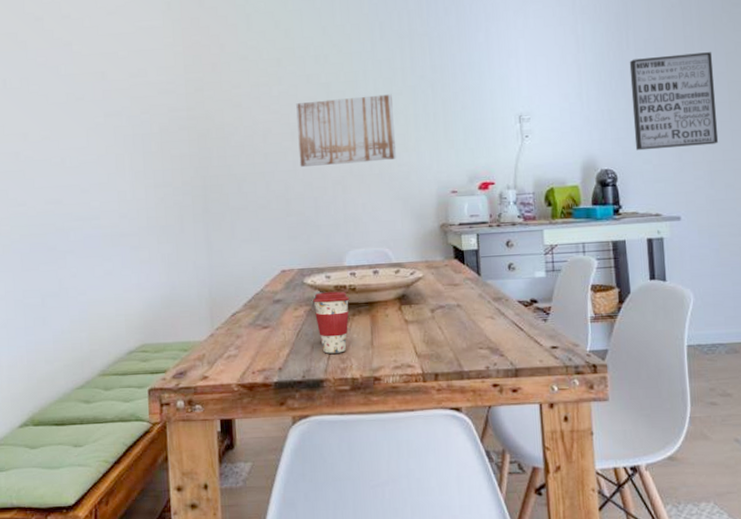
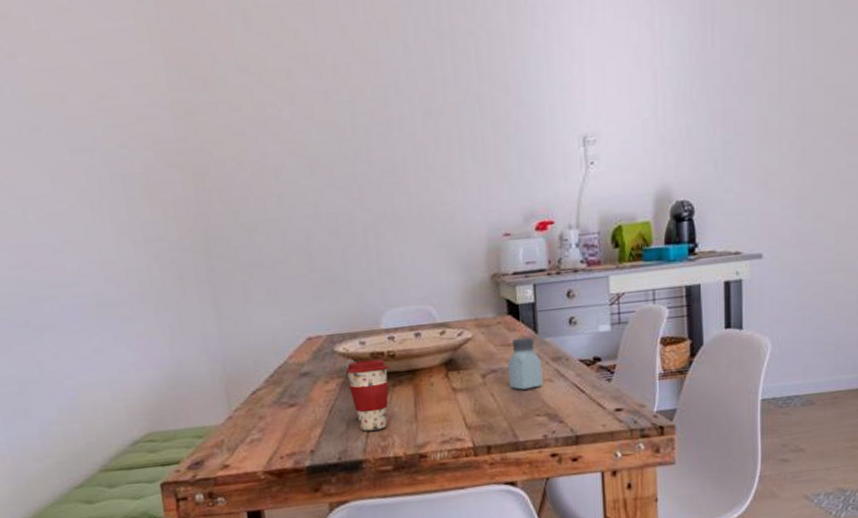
wall art: present [296,94,397,168] -> none [313,113,439,211]
saltshaker: none [454,279,486,325] -> present [507,337,543,390]
wall art: present [629,52,719,151] -> none [714,50,810,177]

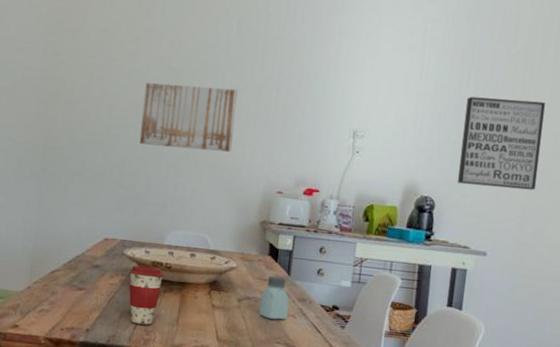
wall art: none [313,113,439,211] -> present [139,83,238,152]
wall art: none [714,50,810,177] -> present [457,96,545,190]

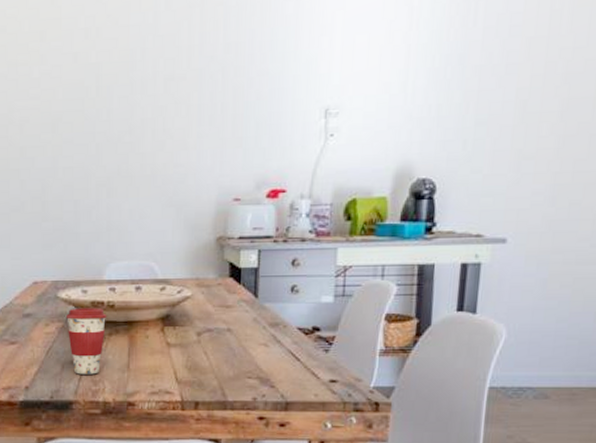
wall art: present [139,83,238,152] -> none [59,78,174,165]
saltshaker: present [259,276,289,320] -> none [223,300,259,351]
wall art: present [457,96,545,190] -> none [464,32,583,157]

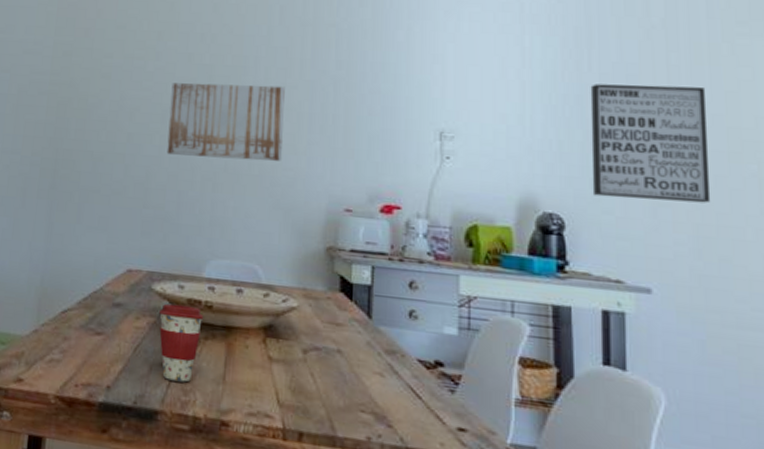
wall art: none [59,78,174,165] -> present [166,83,285,162]
wall art: none [464,32,583,157] -> present [590,84,711,203]

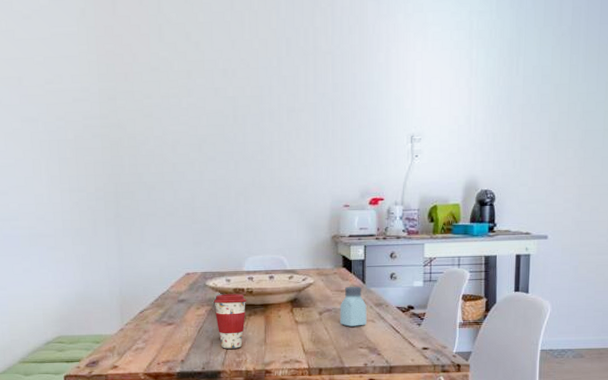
wall art: present [166,83,285,162] -> none [204,110,296,178]
saltshaker: none [332,319,373,380] -> present [340,286,367,327]
wall art: present [590,84,711,203] -> none [514,81,594,173]

